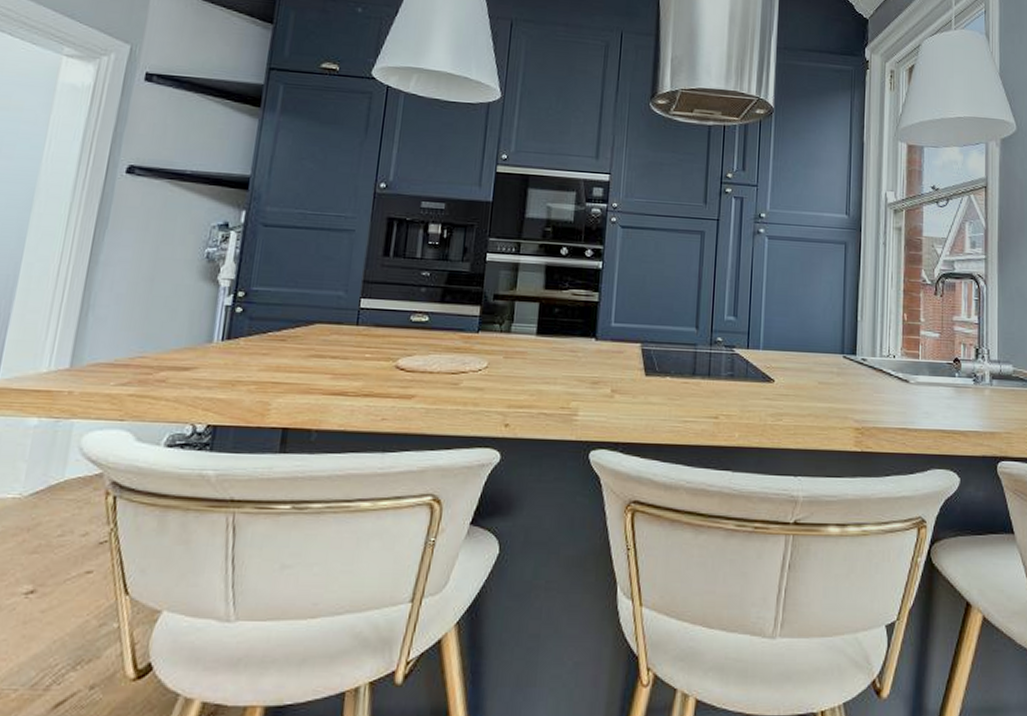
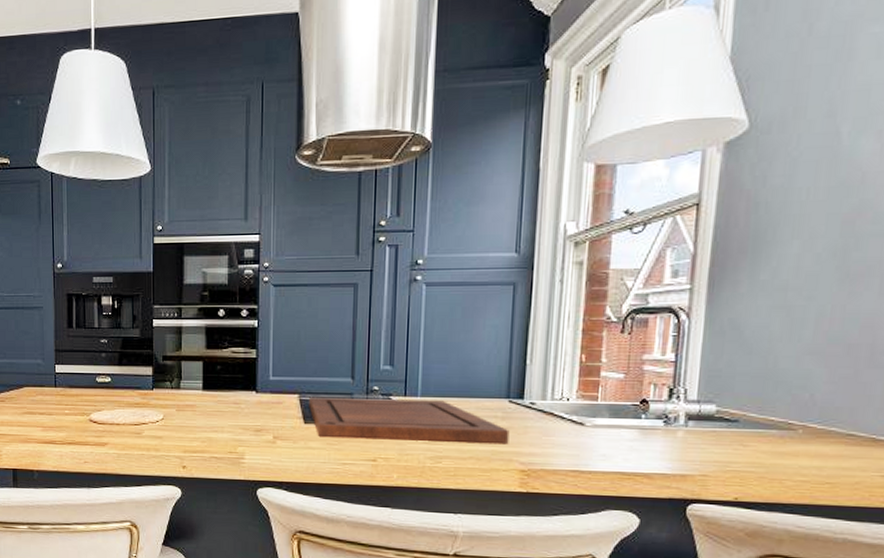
cutting board: none [651,346,845,400] -> present [309,397,510,443]

